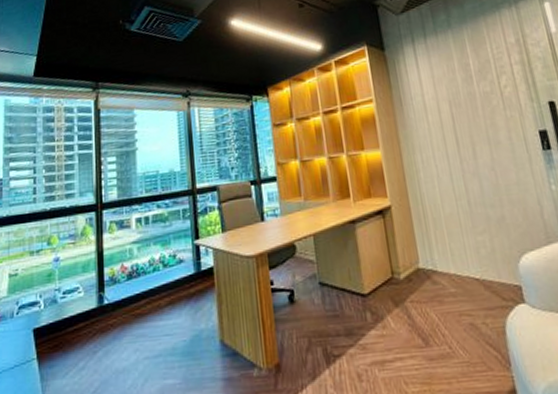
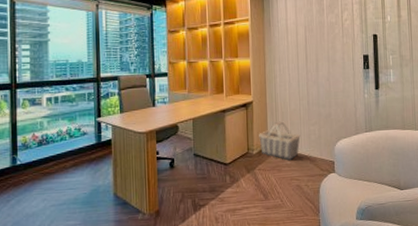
basket: none [404,231,466,286] -> present [259,121,301,160]

